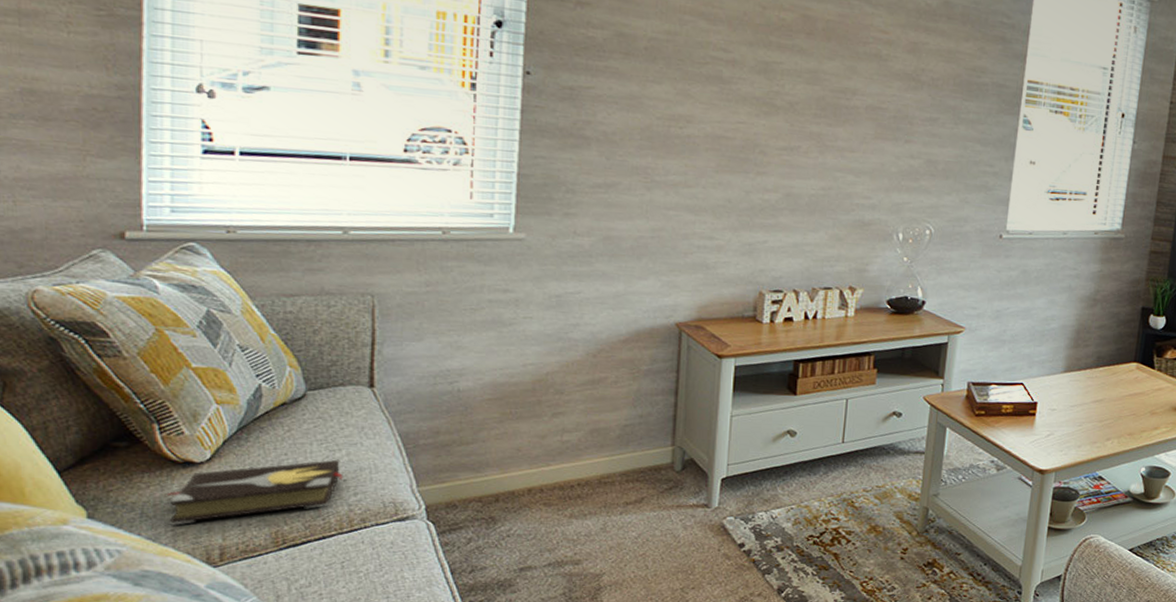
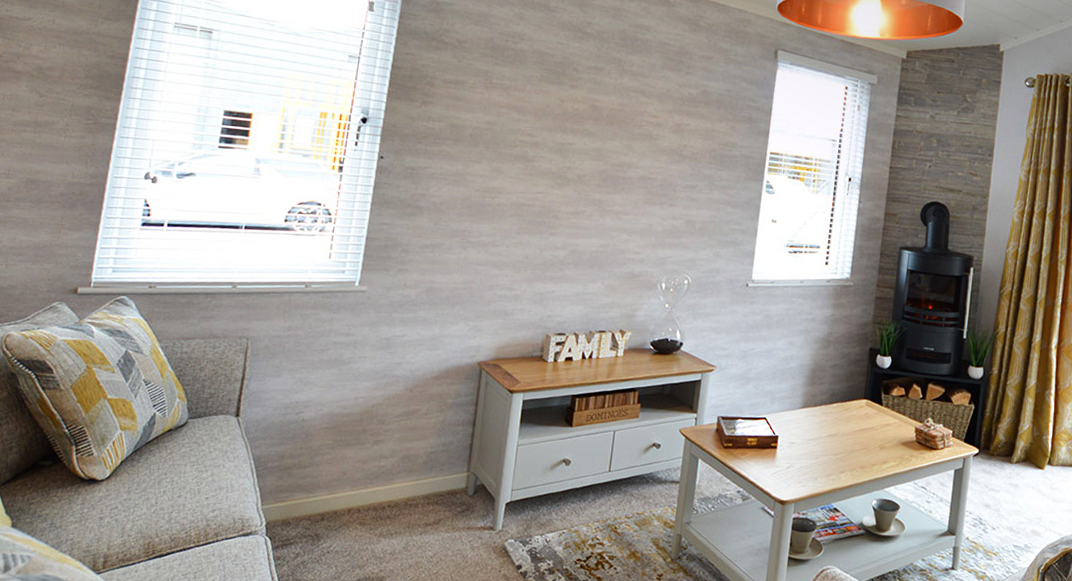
hardback book: present [166,459,343,525] -> none [70,479,206,535]

